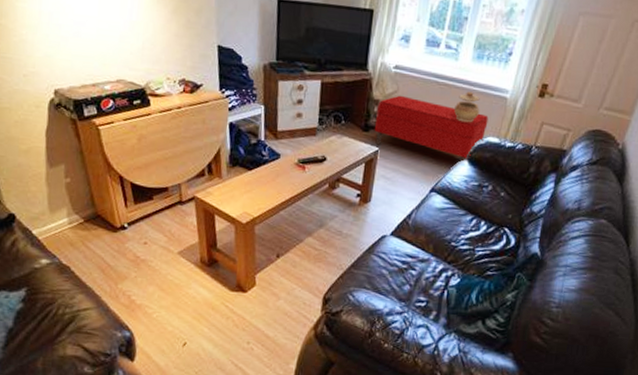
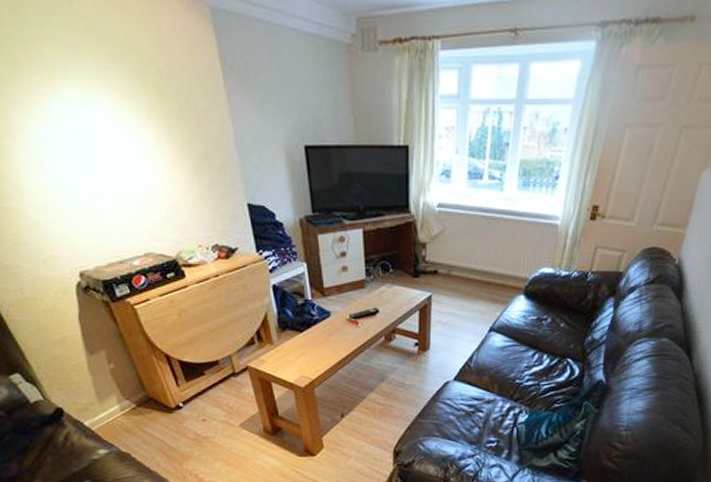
bench: present [374,95,489,162] -> none [424,235,541,297]
ceramic pot: present [454,91,480,123] -> none [505,223,531,256]

